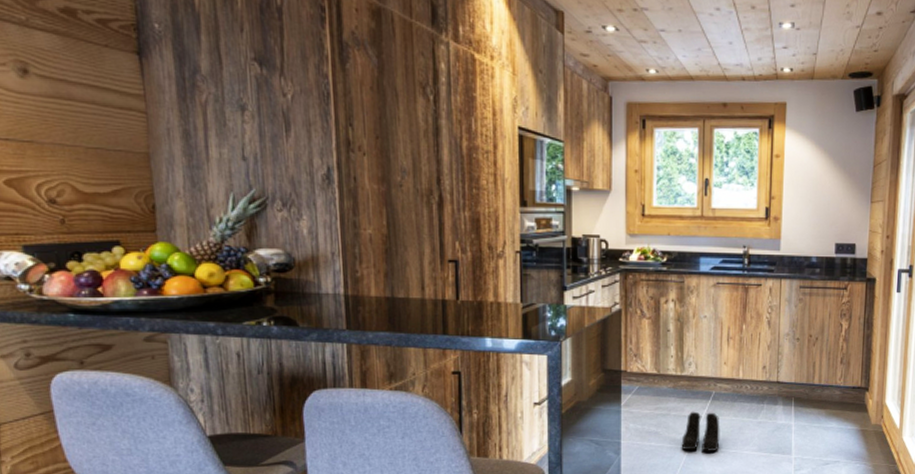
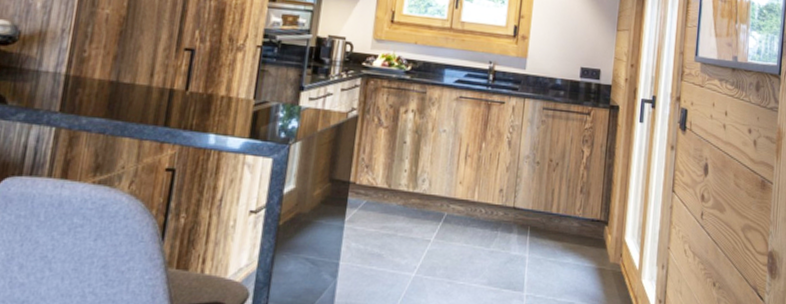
boots: present [681,411,720,451] -> none [404,233,449,281]

